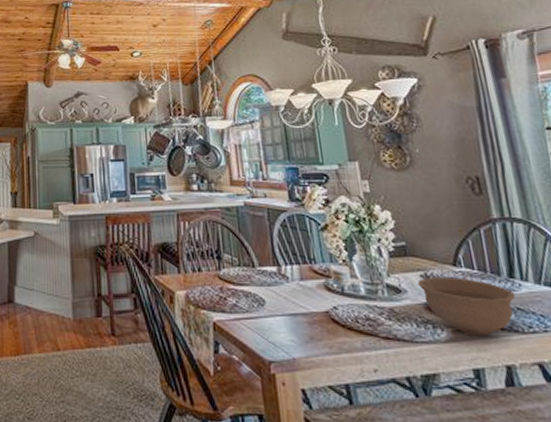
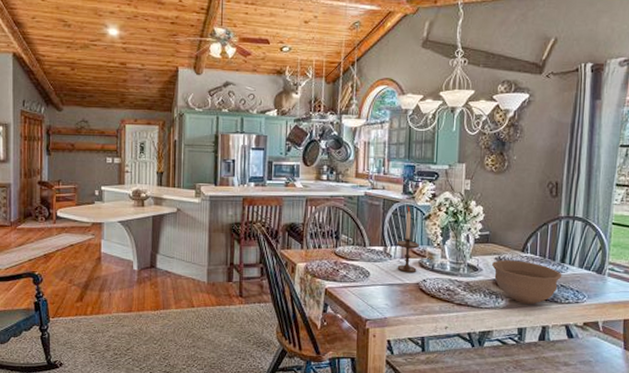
candlestick: none [292,215,323,299] -> present [397,205,419,273]

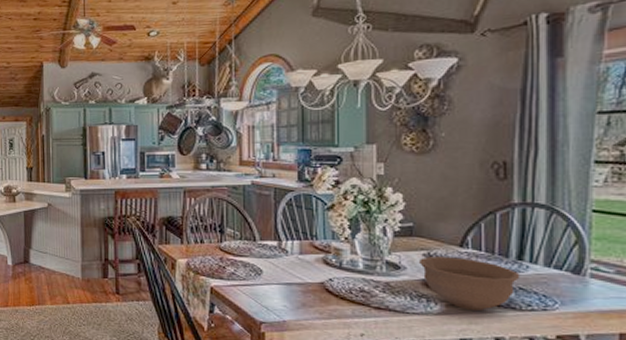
candlestick: present [397,205,419,273] -> none [294,194,322,271]

